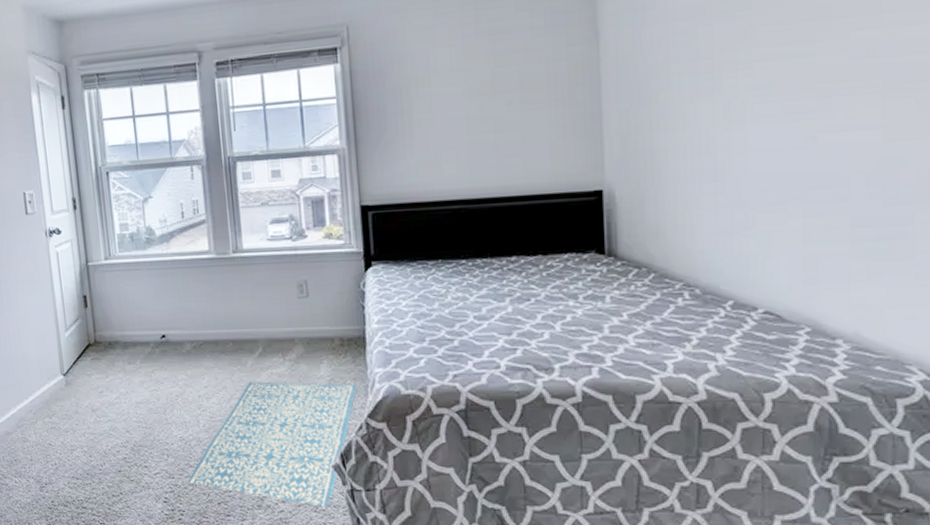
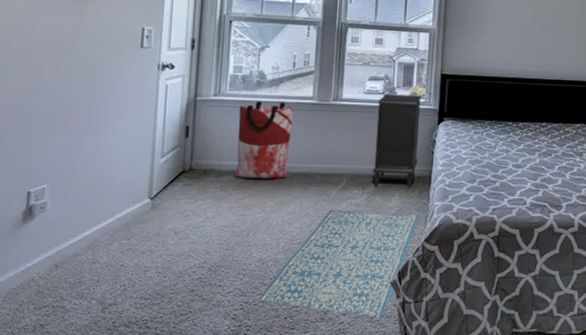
bag: none [132,260,196,349] -> present [234,101,293,179]
nightstand: none [286,236,346,354] -> present [372,94,422,189]

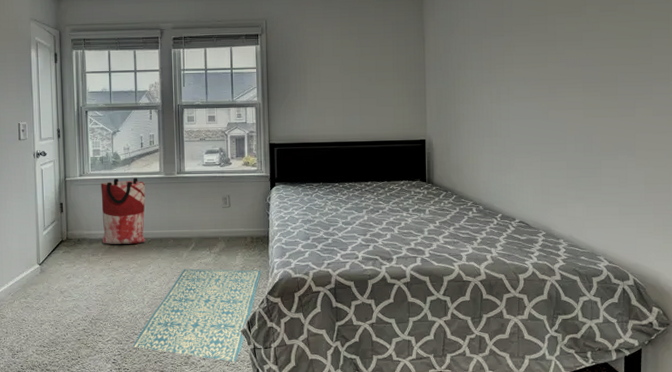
nightstand: present [372,94,422,189] -> none [216,164,255,248]

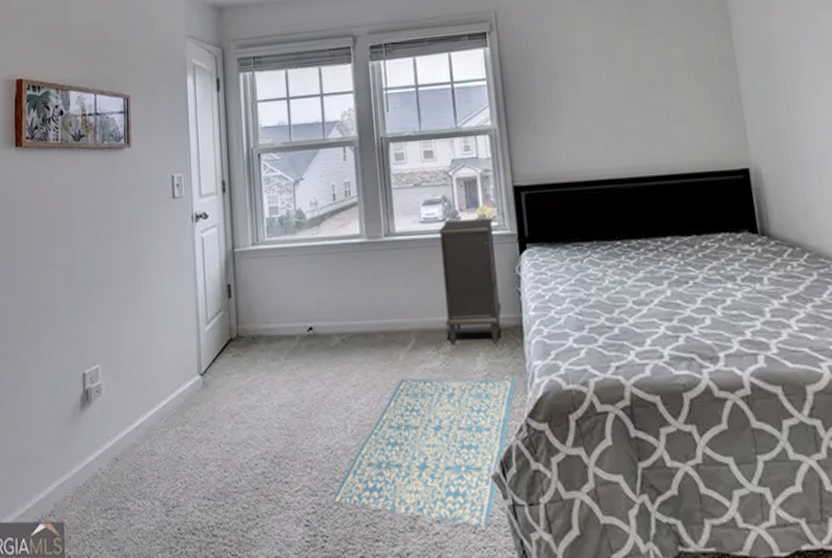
bag: present [101,178,146,244] -> none [280,244,345,343]
nightstand: none [216,164,255,248] -> present [439,218,502,346]

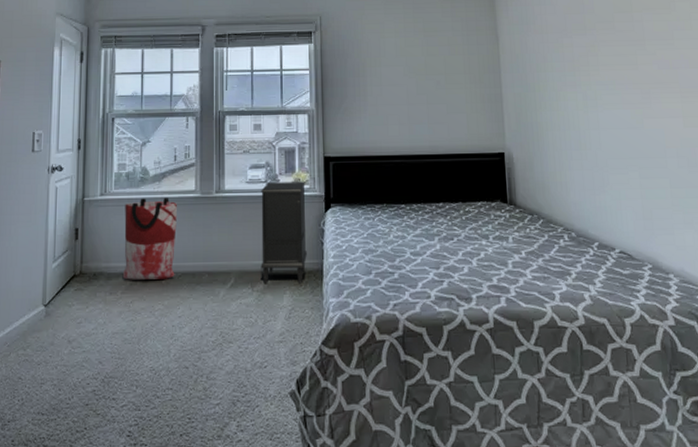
bag: none [280,244,345,343] -> present [122,198,177,280]
rug: present [333,378,516,527] -> none [153,311,315,435]

